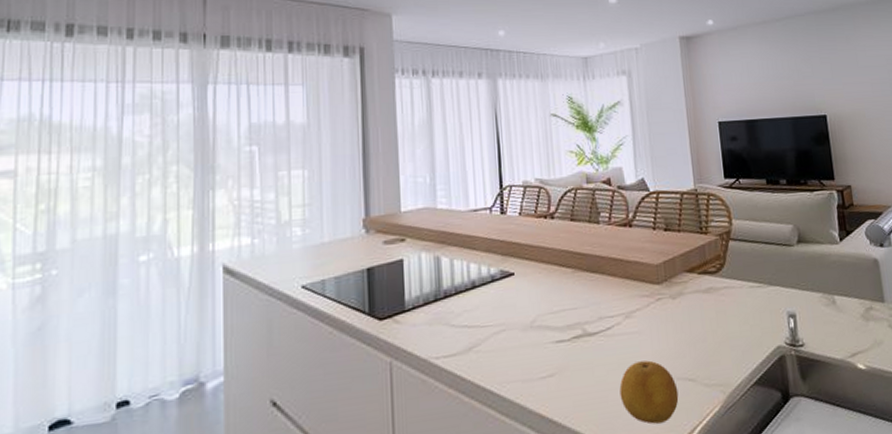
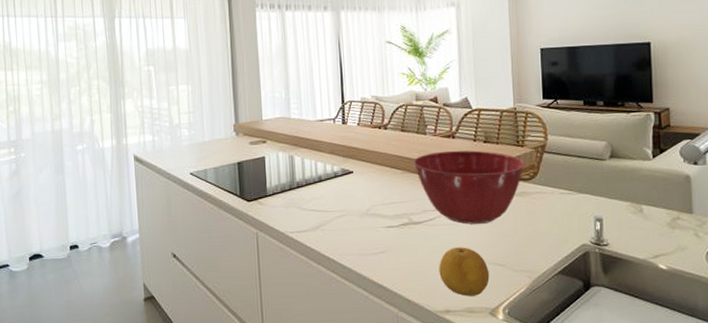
mixing bowl: none [585,240,711,332] -> present [413,150,526,224]

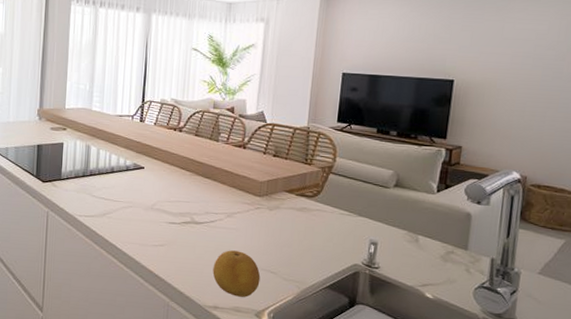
mixing bowl: present [413,150,526,224] -> none [202,159,311,232]

